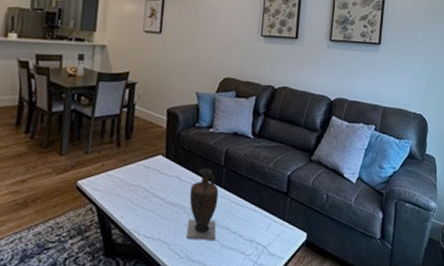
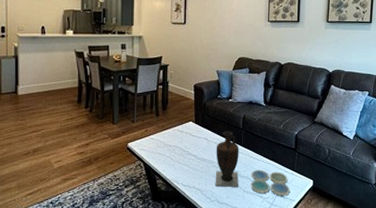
drink coaster: none [230,218,278,253] -> present [250,169,290,196]

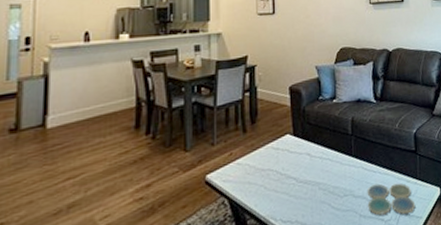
vase: present [215,131,239,187] -> none [321,139,354,216]

